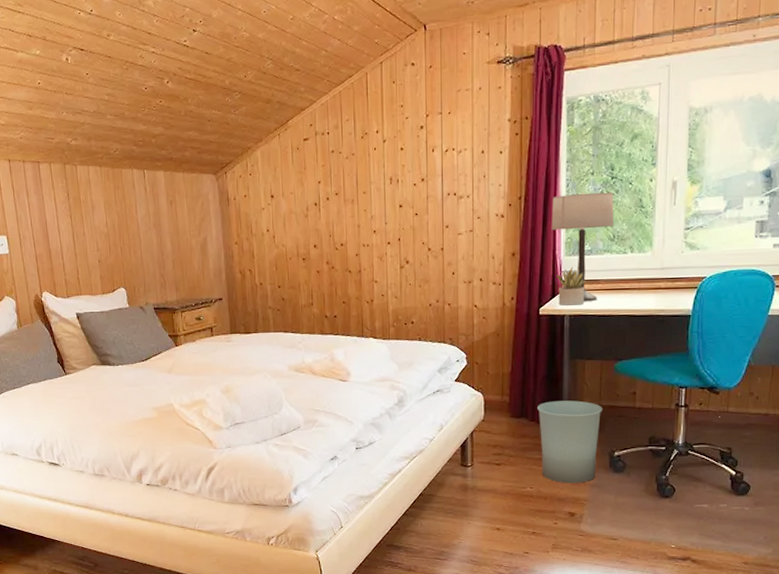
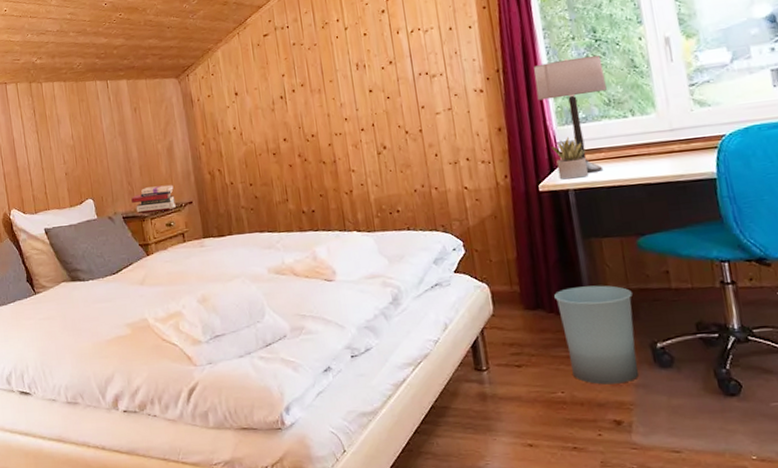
books: none [163,280,207,306] -> present [131,184,177,213]

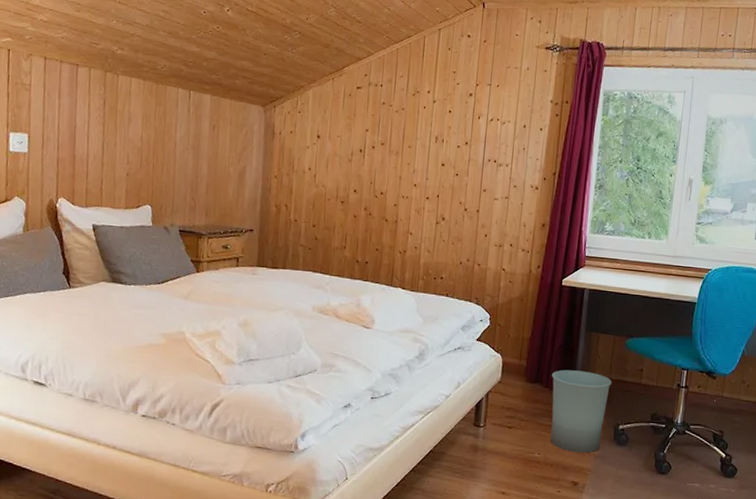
books: present [131,184,177,213] -> none [192,206,238,234]
table lamp: present [534,55,607,173] -> none [580,177,638,279]
succulent plant: present [551,136,588,180] -> none [580,244,608,281]

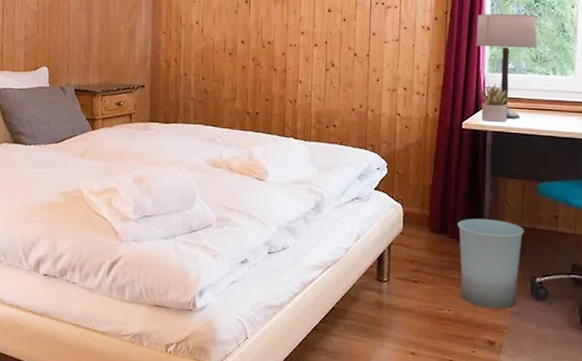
table lamp: none [580,177,638,279] -> present [476,13,537,119]
succulent plant: none [580,244,608,281] -> present [479,83,510,122]

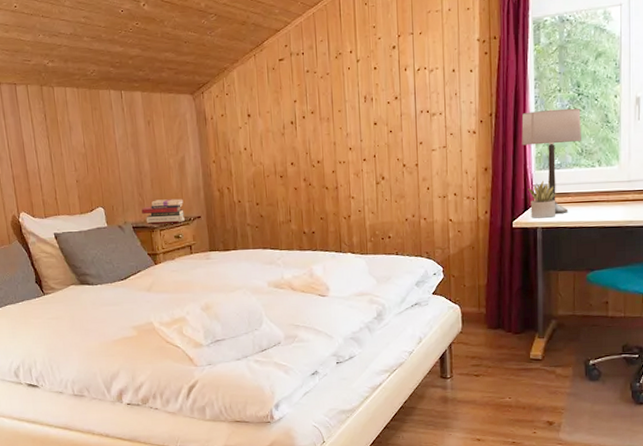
books: none [86,65,129,91] -> present [142,198,186,224]
waste bin: present [458,218,524,309] -> none [514,311,576,393]

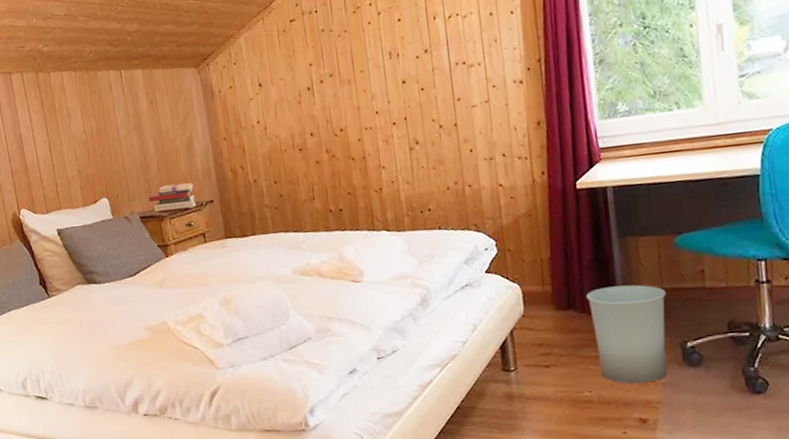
waste bin: none [514,311,576,393] -> present [586,284,668,384]
table lamp: present [521,108,581,214] -> none [577,43,653,169]
succulent plant: present [528,180,557,219] -> none [591,131,628,177]

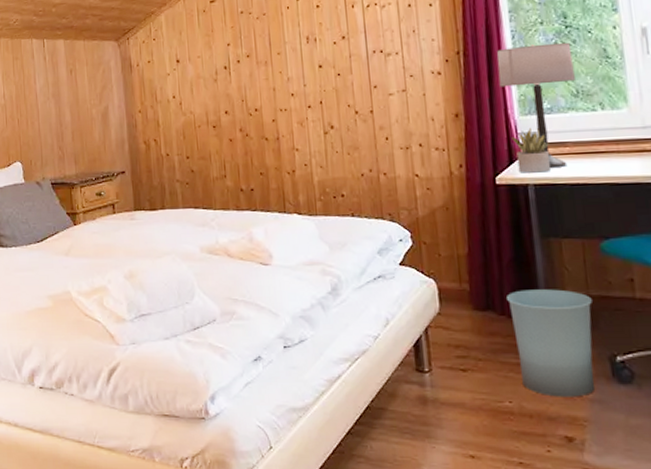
books: present [149,182,197,212] -> none [61,152,109,180]
table lamp: none [577,43,653,169] -> present [497,42,575,168]
succulent plant: none [591,131,628,177] -> present [511,127,550,173]

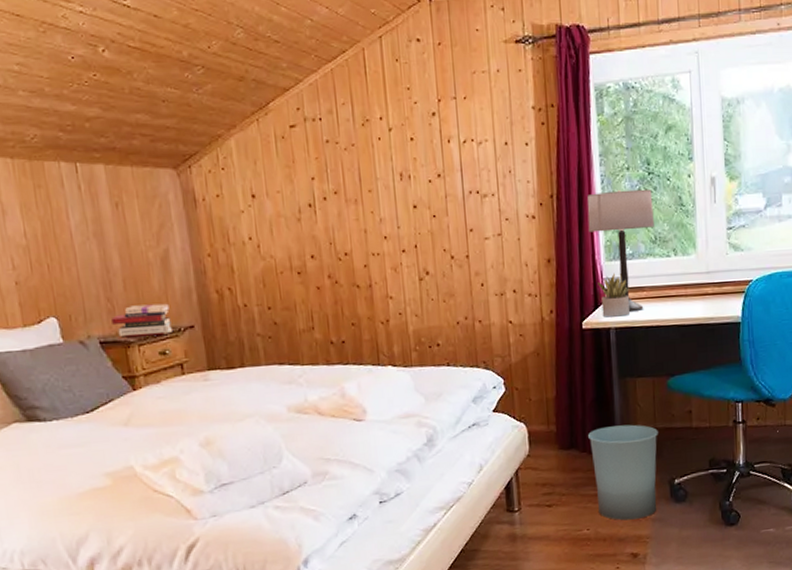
books: none [61,152,109,180] -> present [111,303,174,337]

